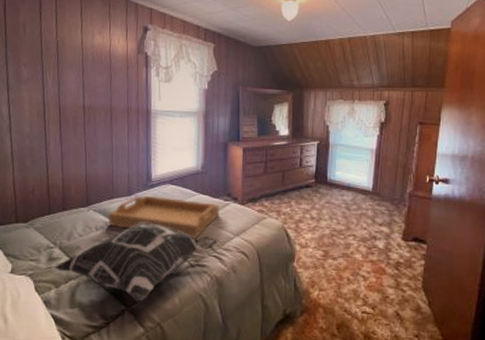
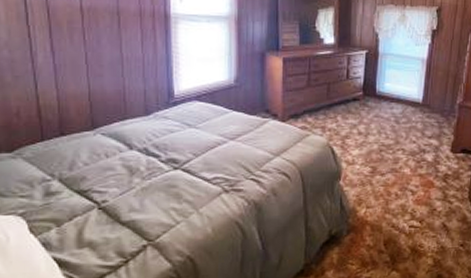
decorative pillow: present [54,222,218,302] -> none [53,145,256,235]
serving tray: present [107,195,219,239] -> none [120,114,257,162]

